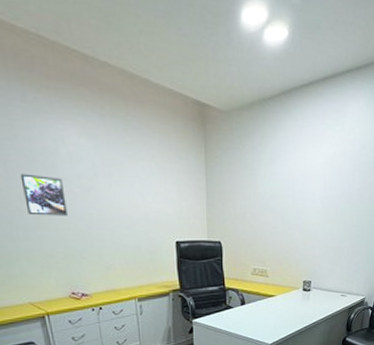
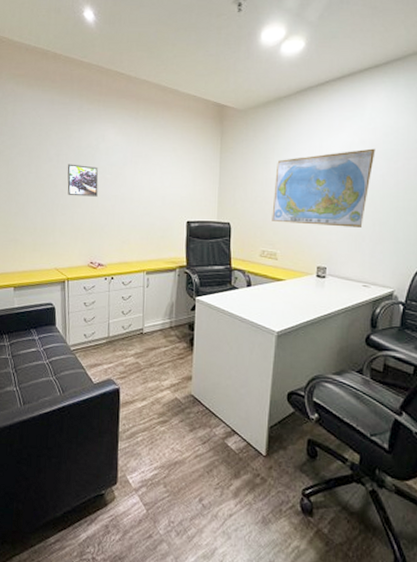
world map: none [261,161,354,242] -> present [272,148,375,228]

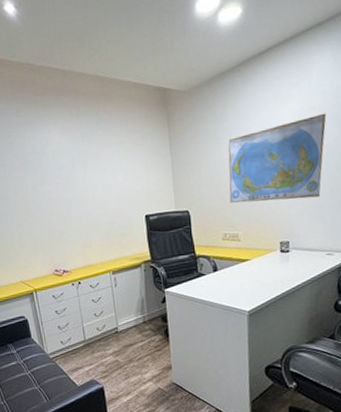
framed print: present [67,164,99,197] -> none [15,172,51,206]

